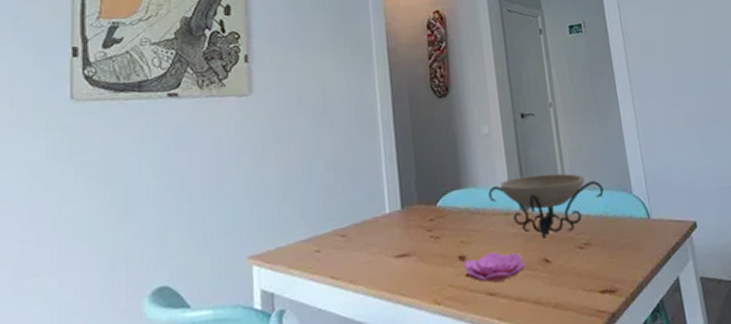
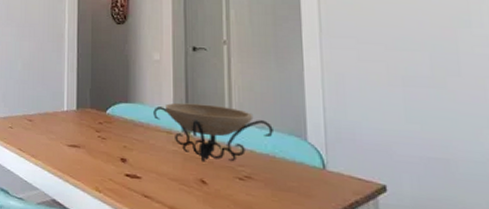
flower: present [464,252,525,283] -> none [125,161,181,188]

